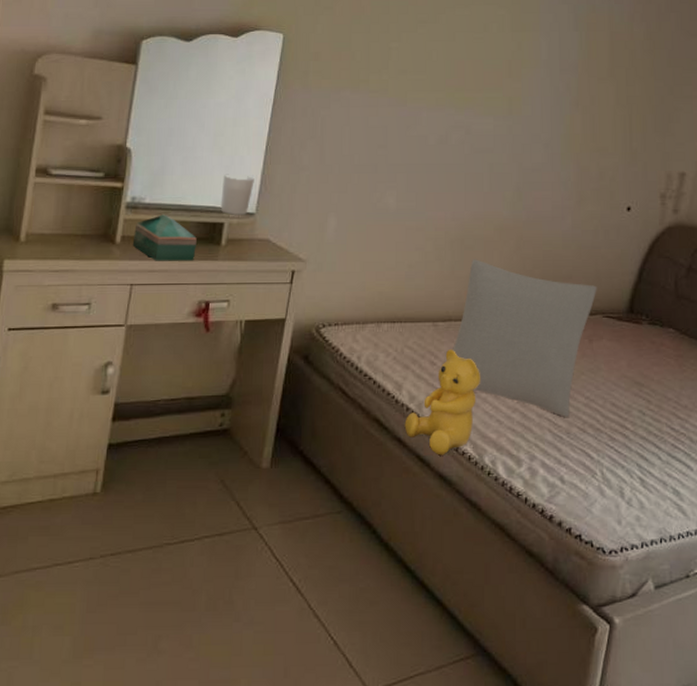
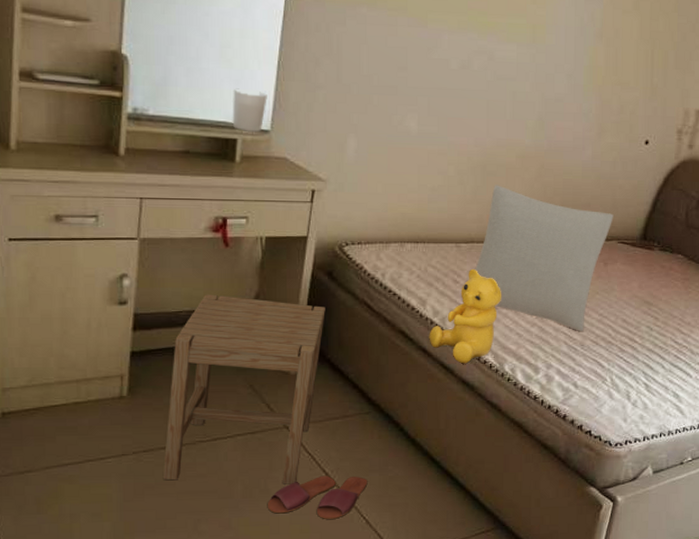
stool: none [127,381,300,596] -> present [162,294,325,485]
jewelry box: present [132,214,197,261] -> none [138,127,209,177]
slippers: none [230,585,337,640] -> present [267,475,368,520]

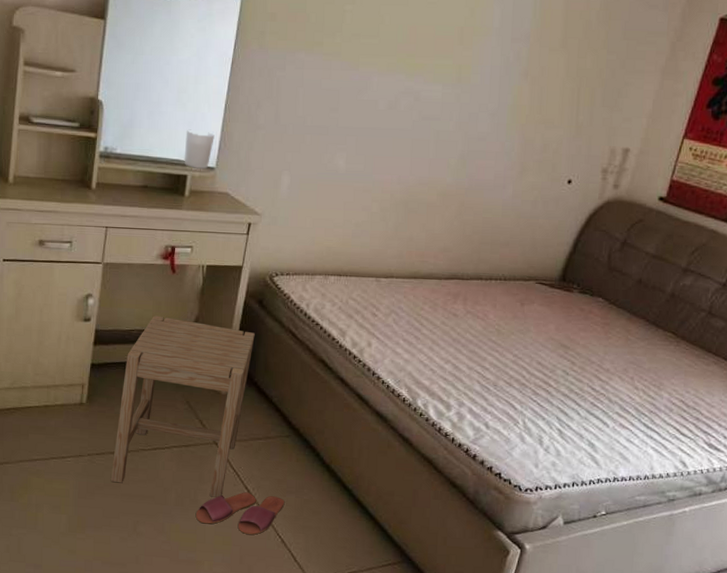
teddy bear: present [429,268,502,364] -> none [347,303,418,396]
pillow: present [475,185,614,331] -> none [393,222,532,371]

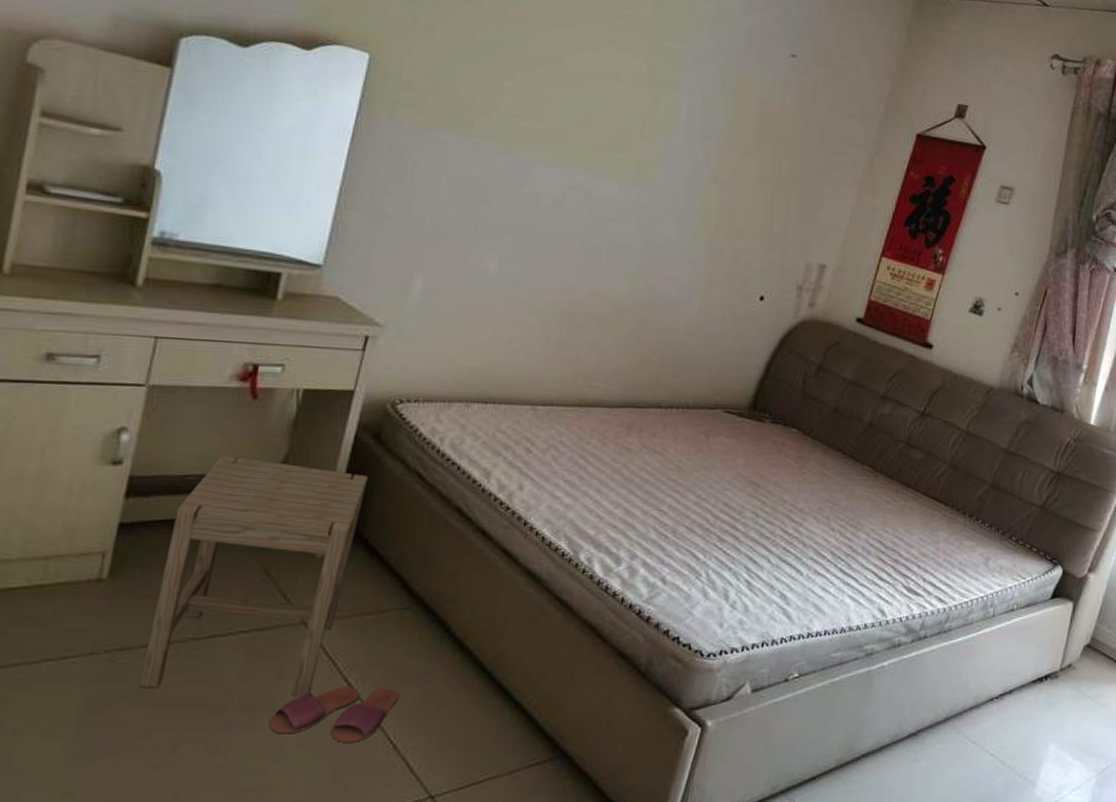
candle holder: present [184,129,215,169] -> none [277,215,323,266]

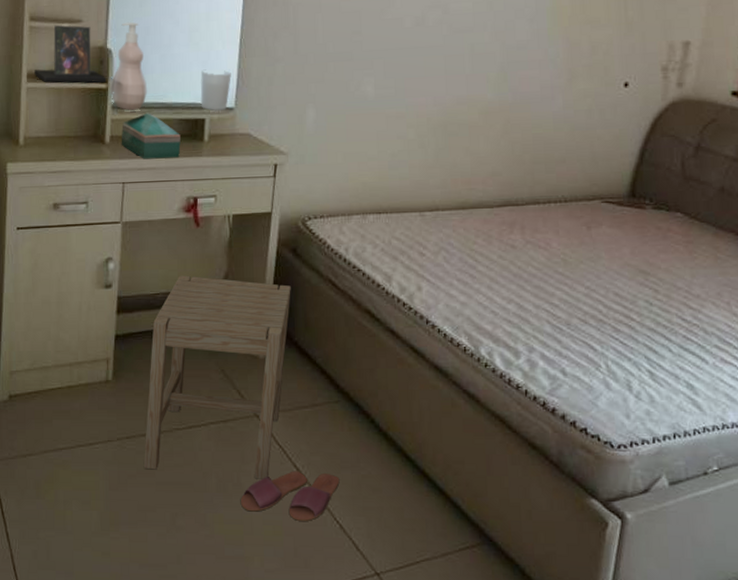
photo frame: none [39,128,149,212] -> present [34,25,107,83]
soap bottle: none [152,141,208,251] -> present [110,21,148,111]
jewelry box: none [159,256,245,315] -> present [121,113,181,159]
candle holder: none [277,215,323,266] -> present [200,69,231,111]

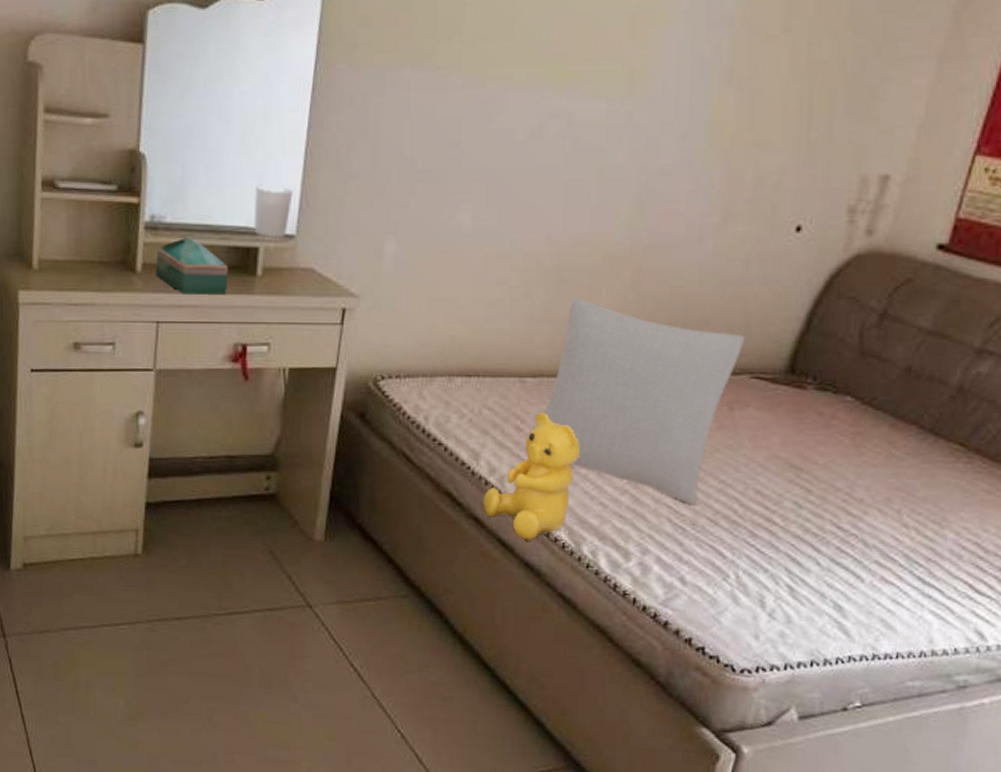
photo frame: present [34,25,107,83] -> none [50,119,139,197]
soap bottle: present [110,21,148,111] -> none [143,119,189,233]
stool: present [143,275,291,479] -> none [176,437,356,678]
slippers: present [240,471,340,522] -> none [287,670,404,728]
teddy bear: none [396,239,473,347] -> present [482,412,581,541]
pillow: none [441,145,594,308] -> present [544,297,745,504]

